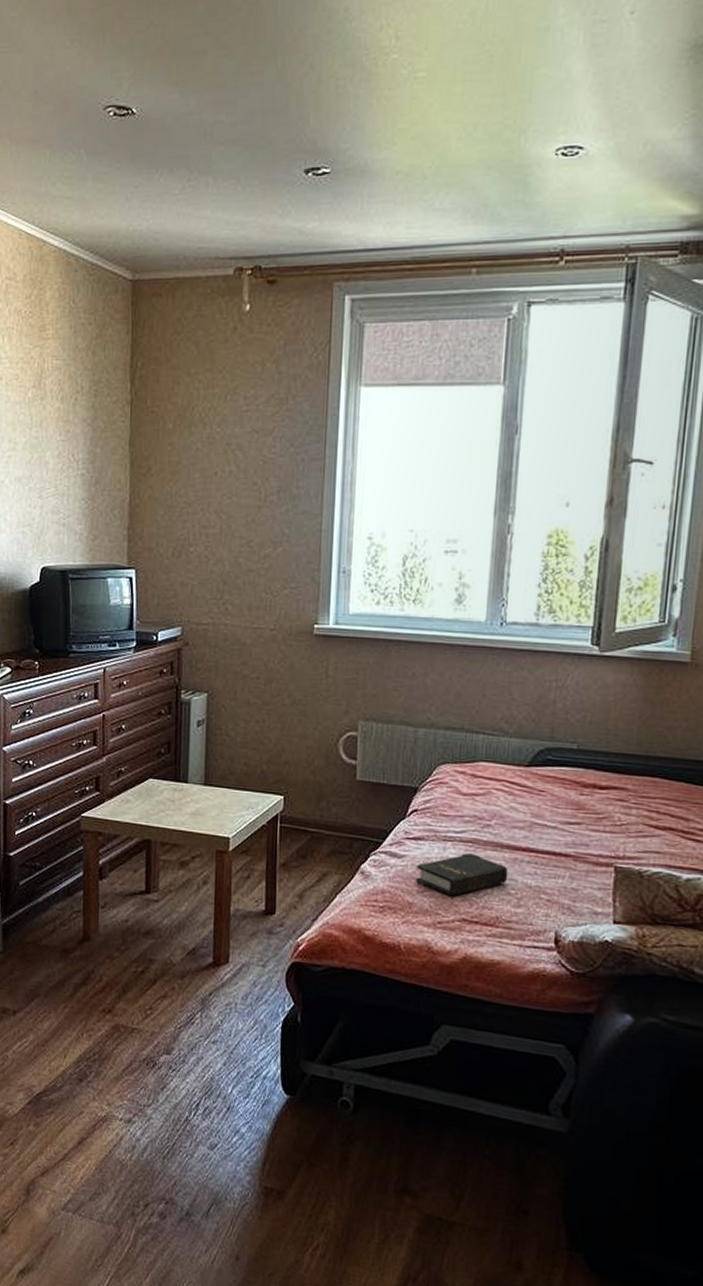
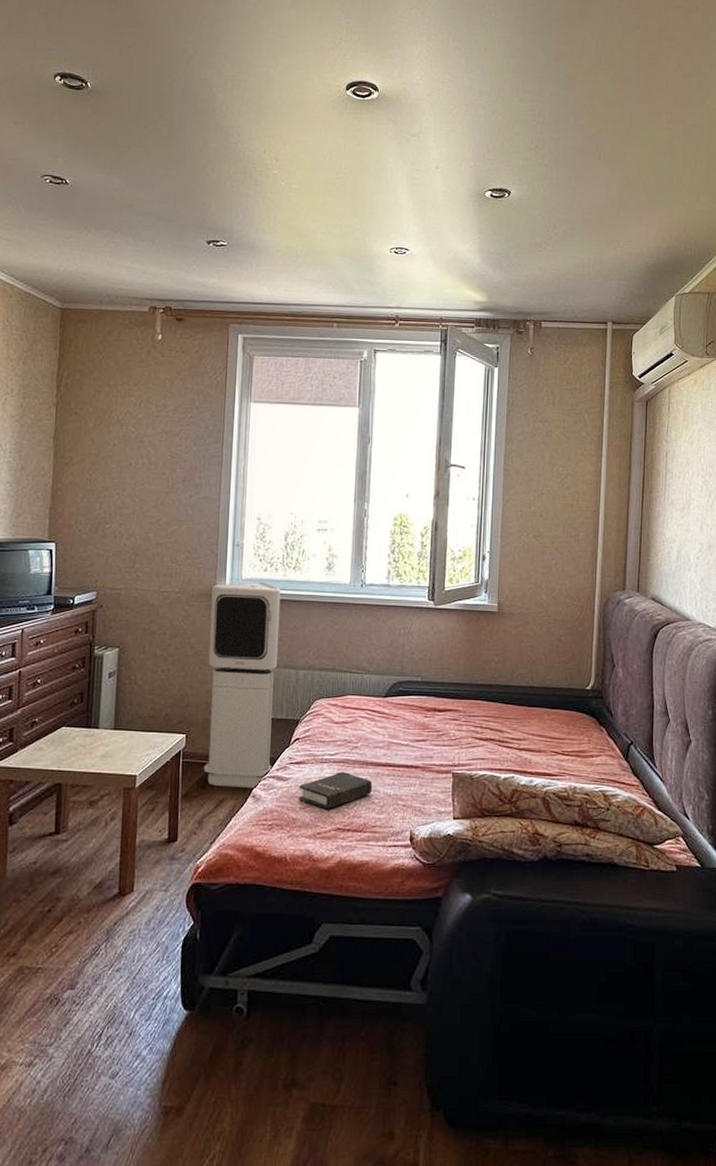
air purifier: none [304,617,397,864] -> present [204,582,281,789]

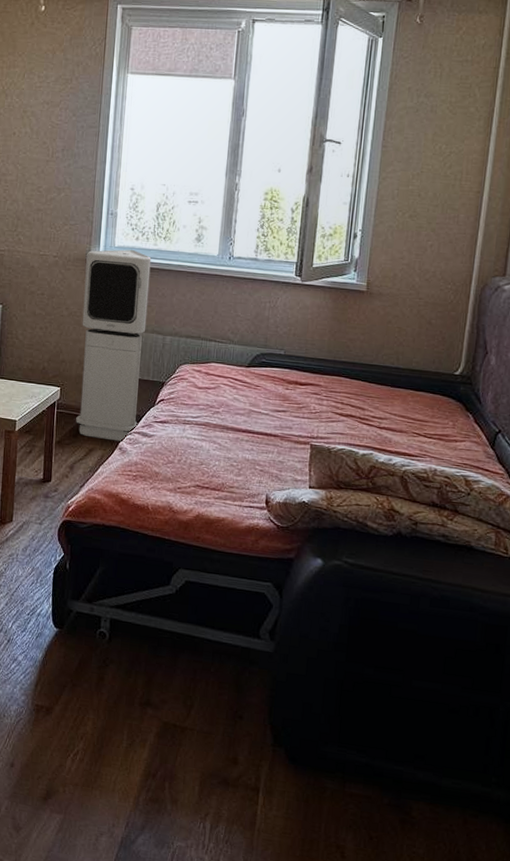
hardback book: present [299,771,373,810] -> none [162,433,232,468]

